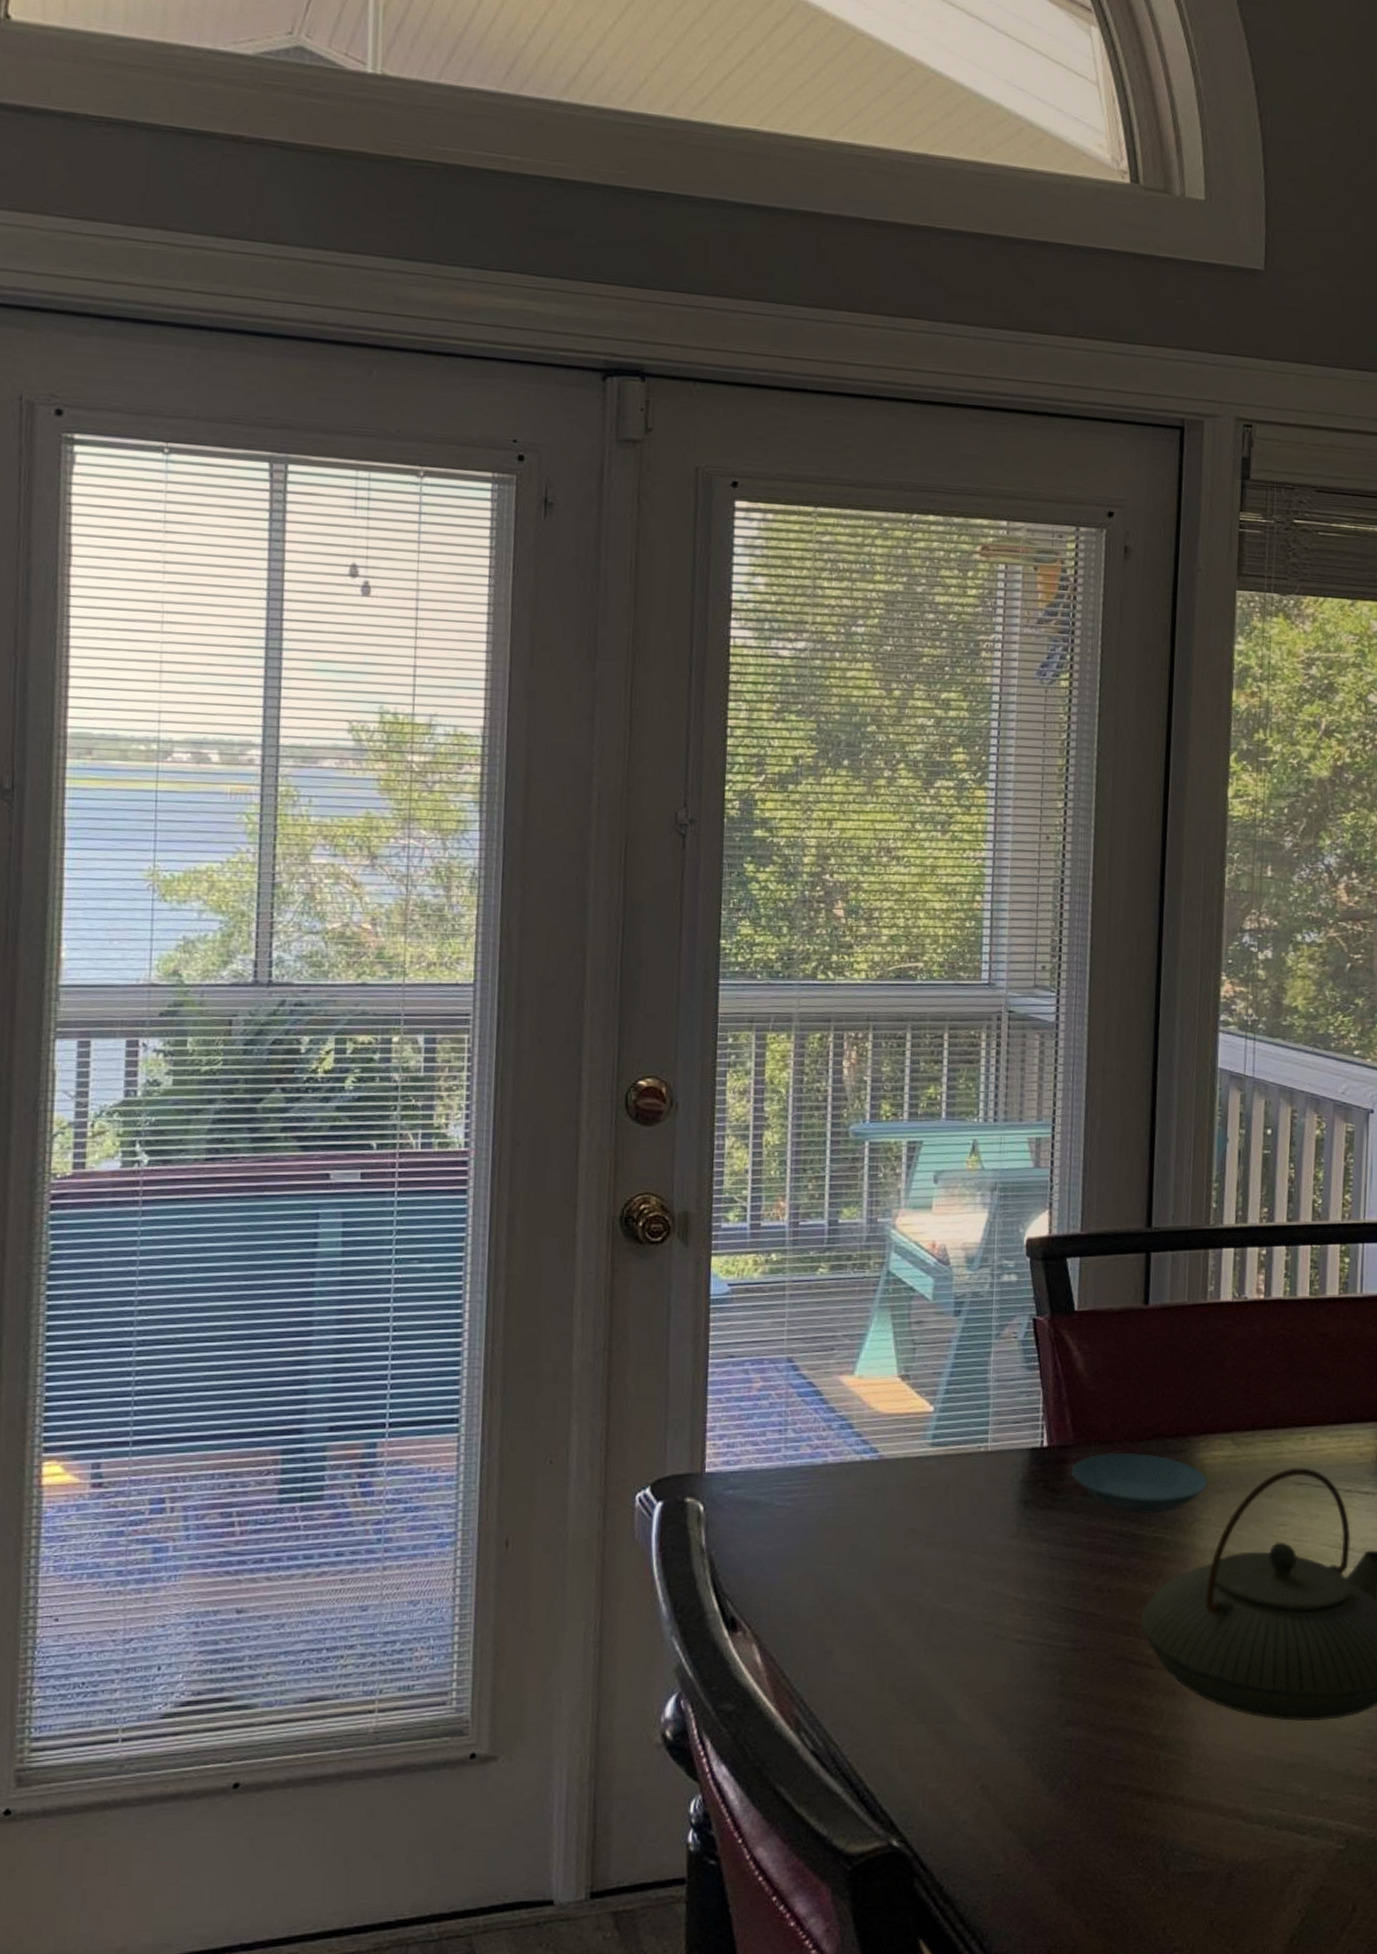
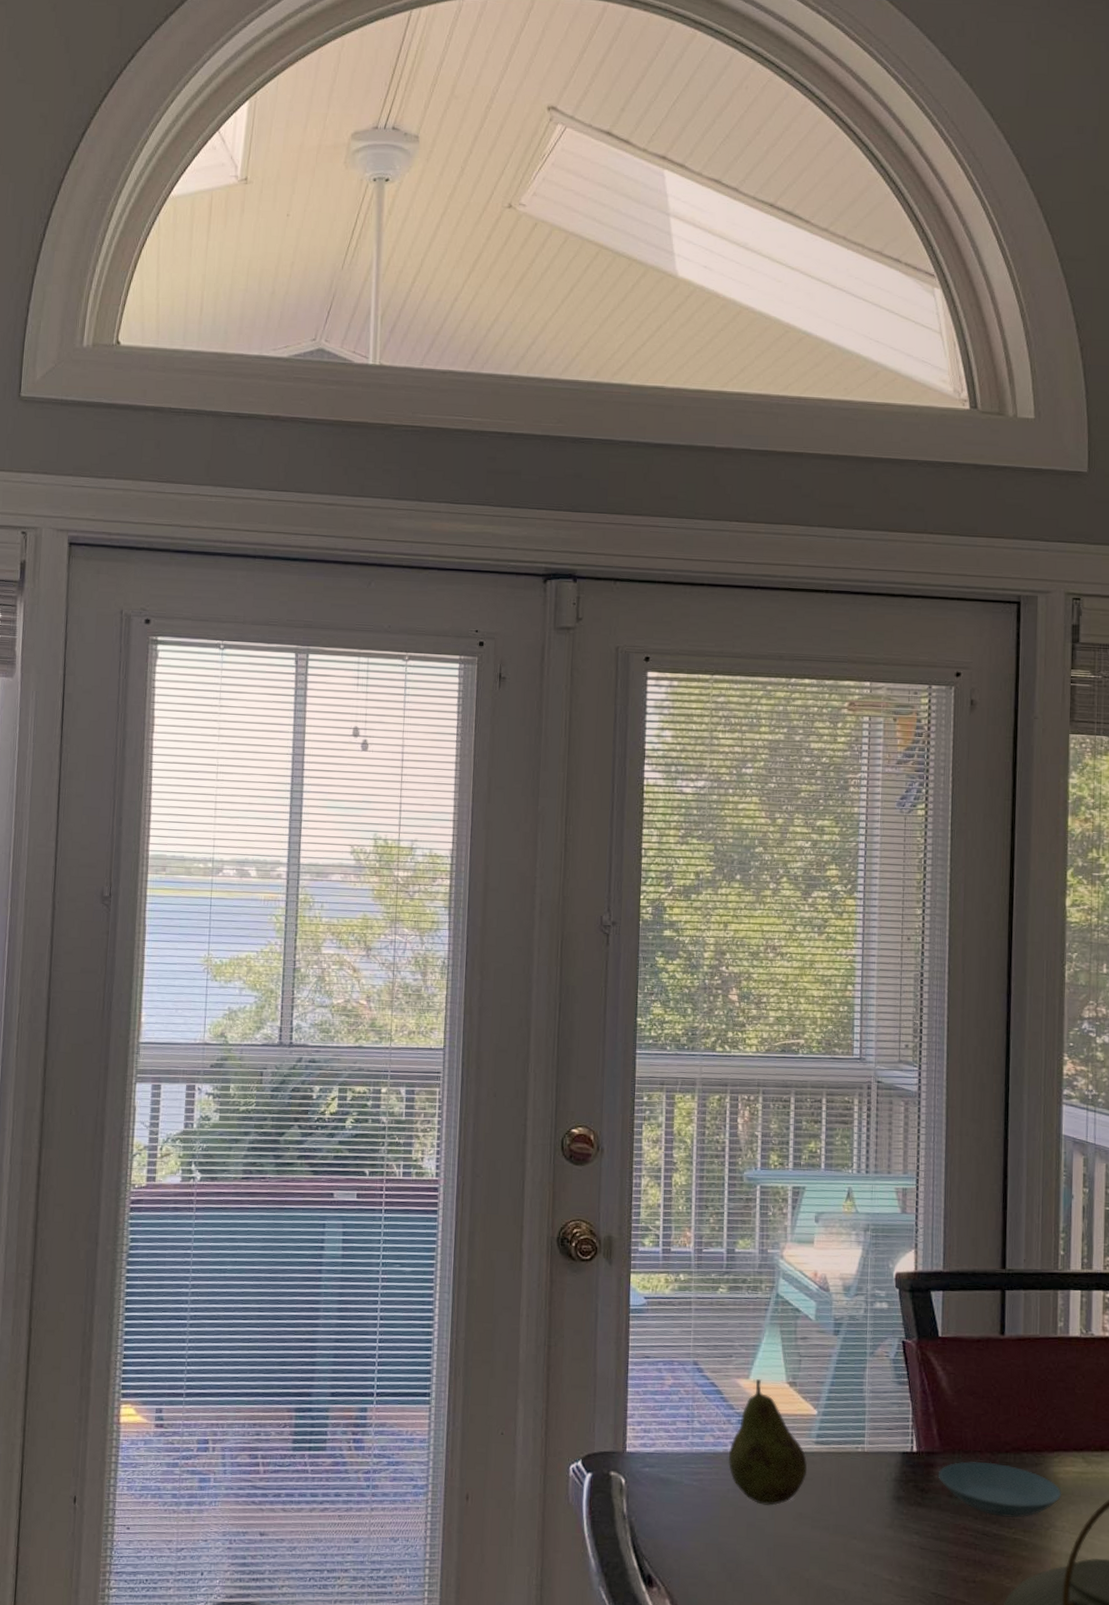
fruit: none [829,1374,922,1523] -> present [729,1379,808,1506]

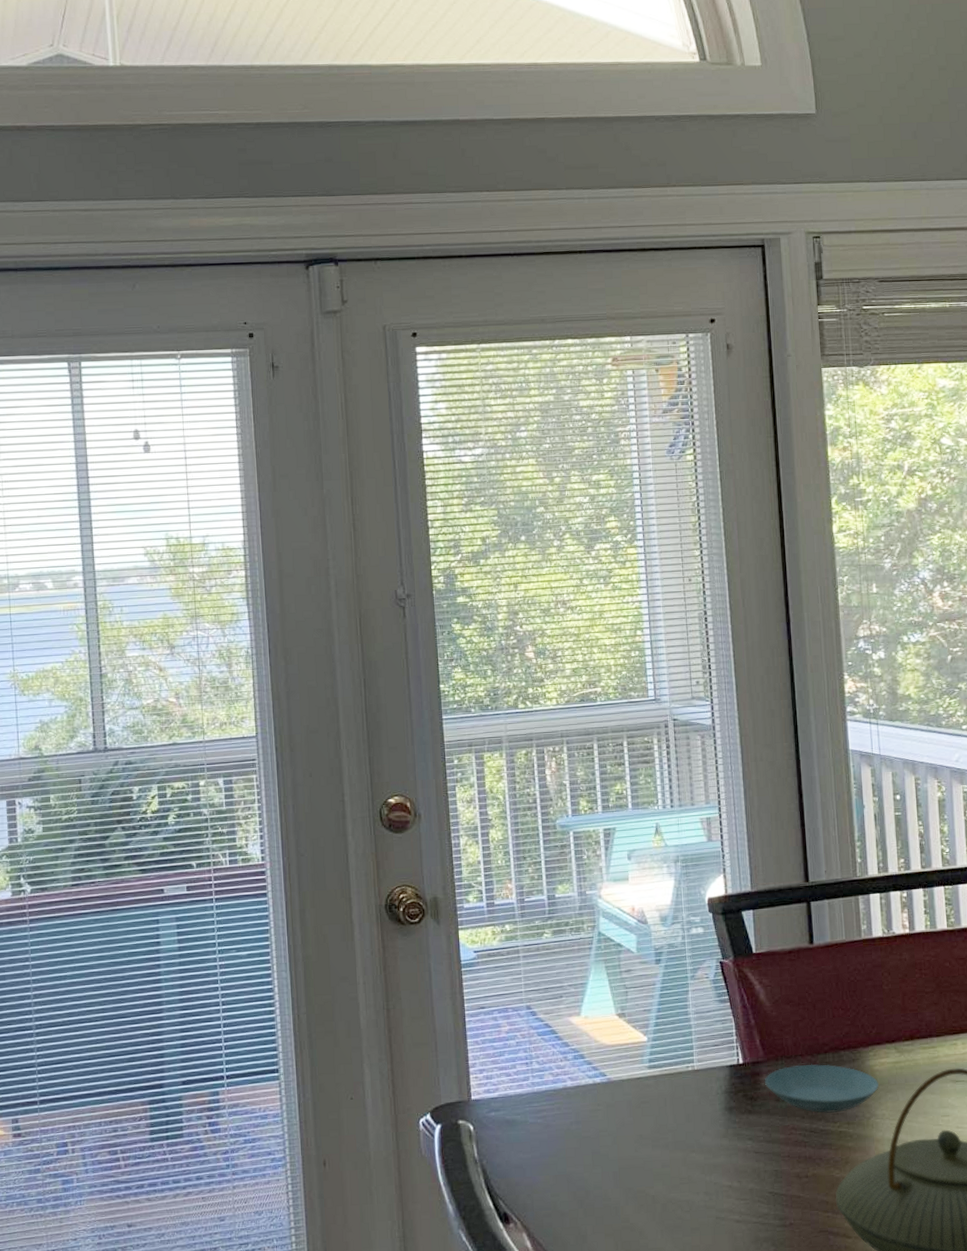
fruit: present [729,1379,808,1506] -> none [568,1015,644,1132]

